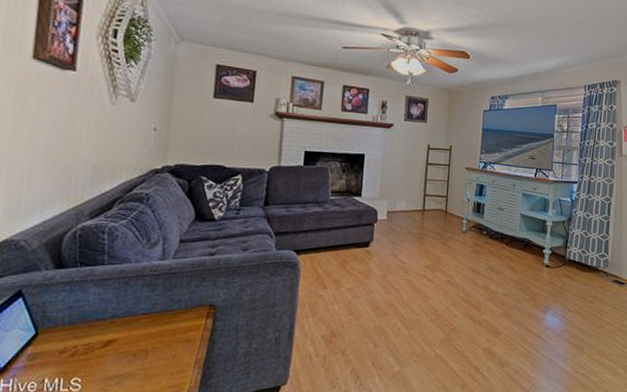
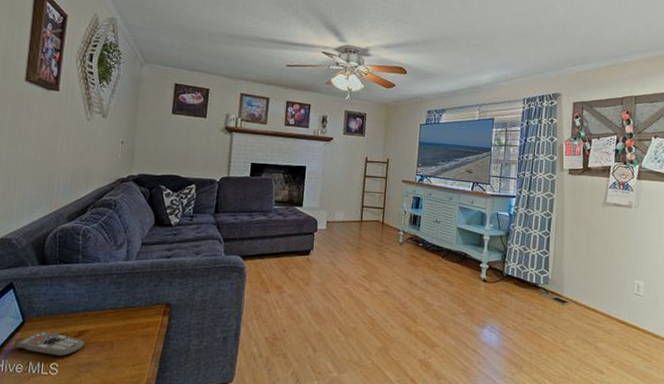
remote control: none [27,343,112,370] -> present [16,331,84,357]

